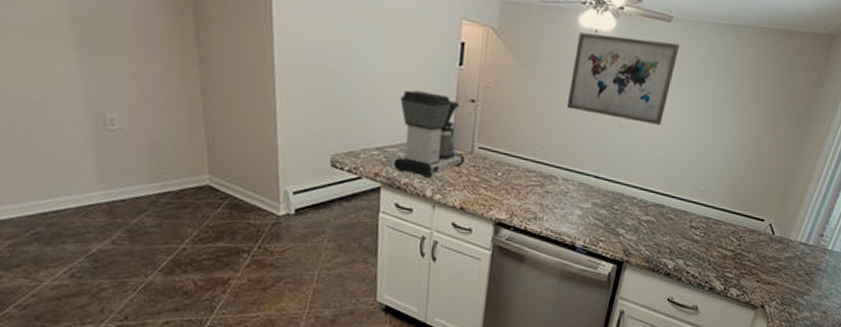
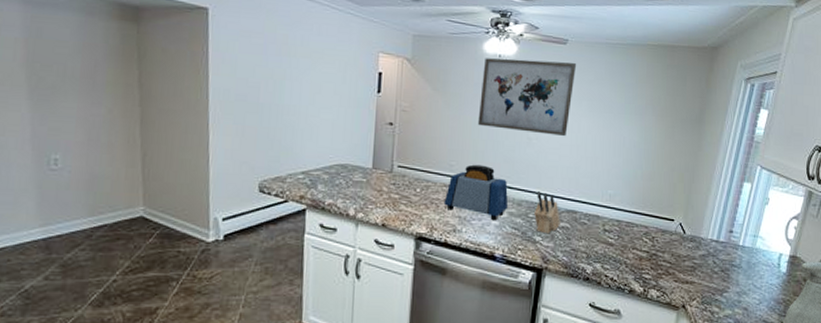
coffee maker: present [393,90,465,178] -> none [317,117,385,198]
toaster: none [525,150,594,211] -> present [443,164,509,221]
knife block: none [619,183,647,227] -> present [534,191,560,234]

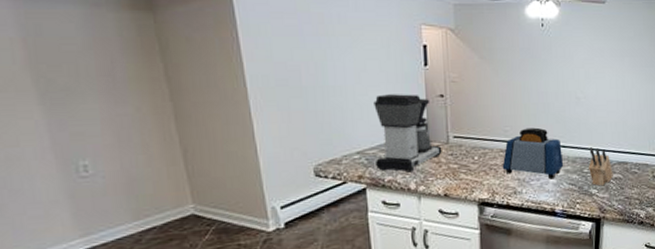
coffee maker: none [317,117,385,198] -> present [373,94,442,173]
wall art: present [477,58,576,137] -> none [527,21,616,94]

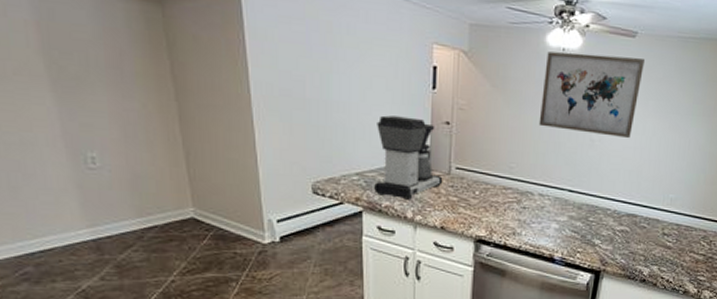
toaster: present [502,127,564,180] -> none [503,166,569,224]
wall art: none [527,21,616,94] -> present [538,51,644,139]
knife block: present [589,147,613,186] -> none [594,195,620,238]

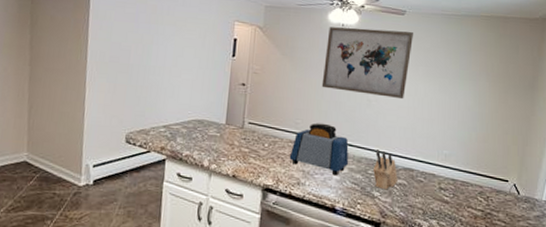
coffee maker: present [373,115,443,200] -> none [176,78,237,150]
toaster: none [503,166,569,224] -> present [289,123,349,176]
knife block: none [594,195,620,238] -> present [373,150,398,190]

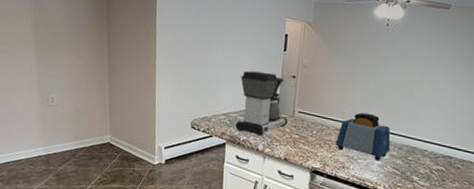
coffee maker: none [176,78,237,150] -> present [235,70,288,136]
wall art: present [321,27,413,100] -> none [366,22,458,91]
knife block: present [373,150,398,190] -> none [413,138,437,175]

